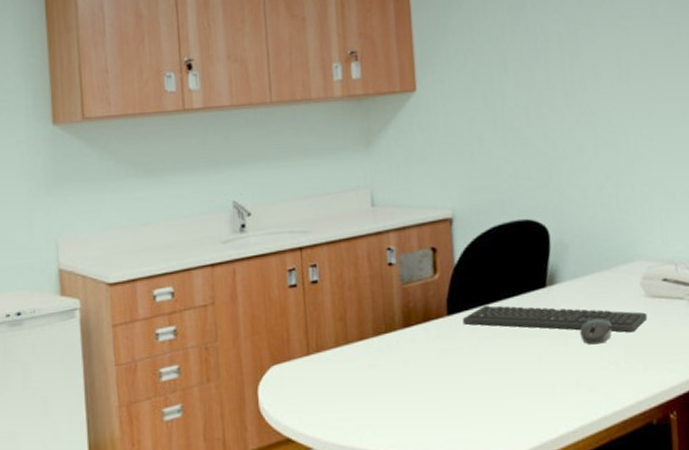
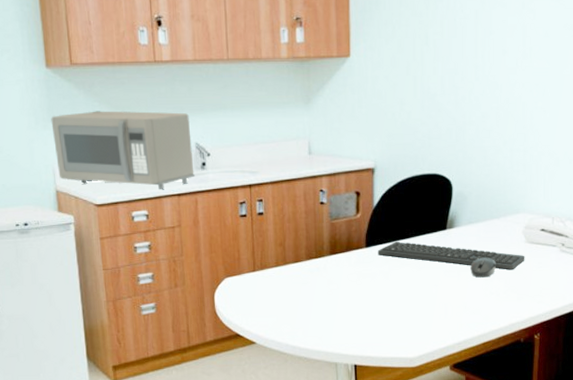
microwave: none [56,167,232,261] -> present [51,111,195,190]

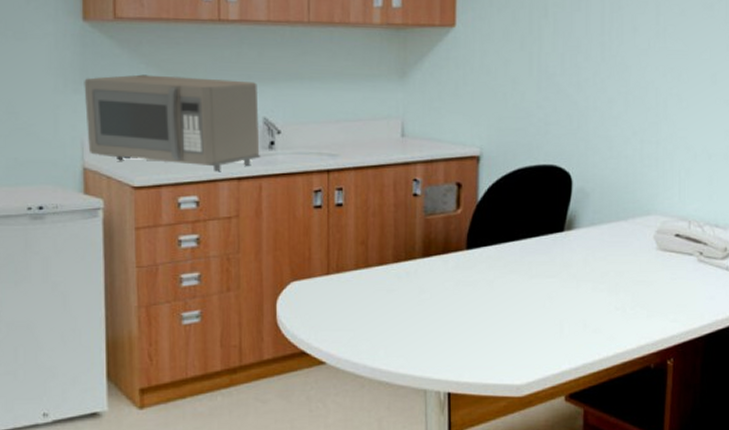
computer keyboard: present [377,241,525,270] -> none [480,243,657,281]
computer mouse: present [470,258,497,278] -> none [592,267,623,290]

